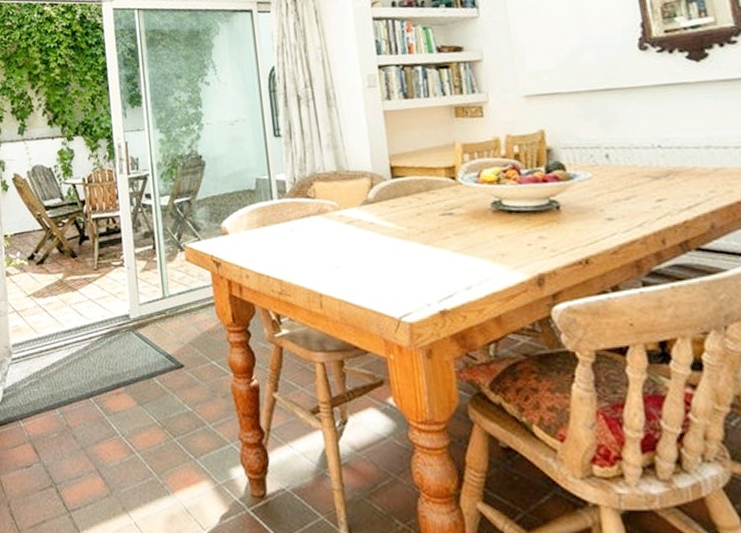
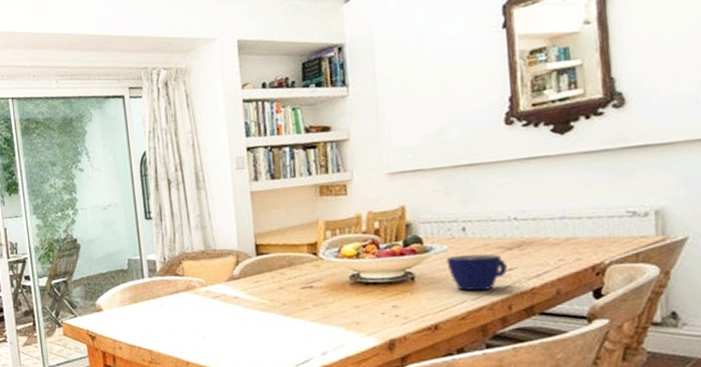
cup: none [591,183,657,223] -> present [446,254,507,291]

